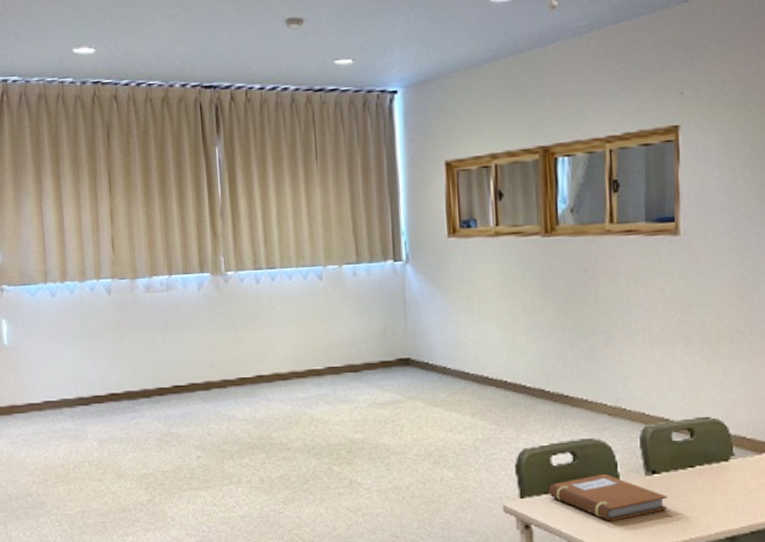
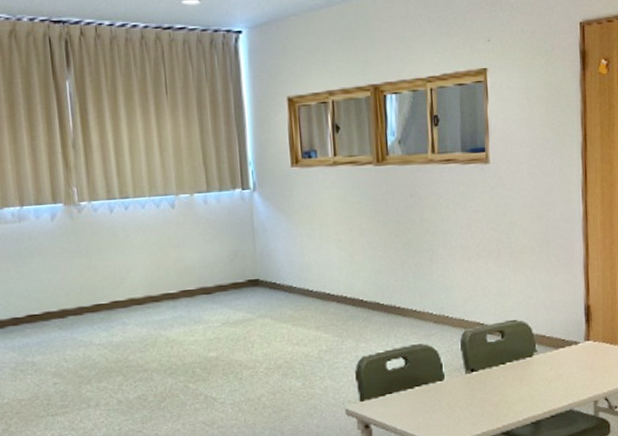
notebook: present [548,473,668,522] -> none [384,374,485,417]

